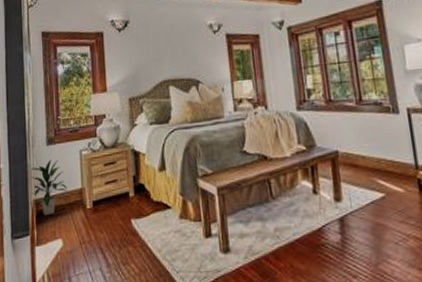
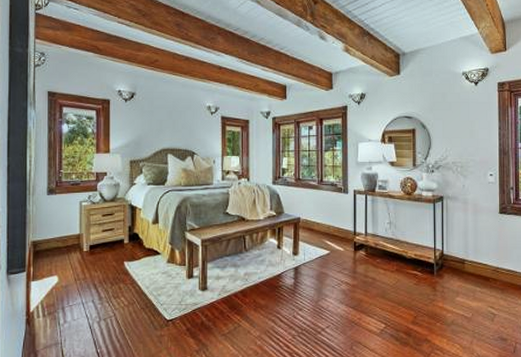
indoor plant: present [32,159,67,216] -> none [30,207,65,256]

